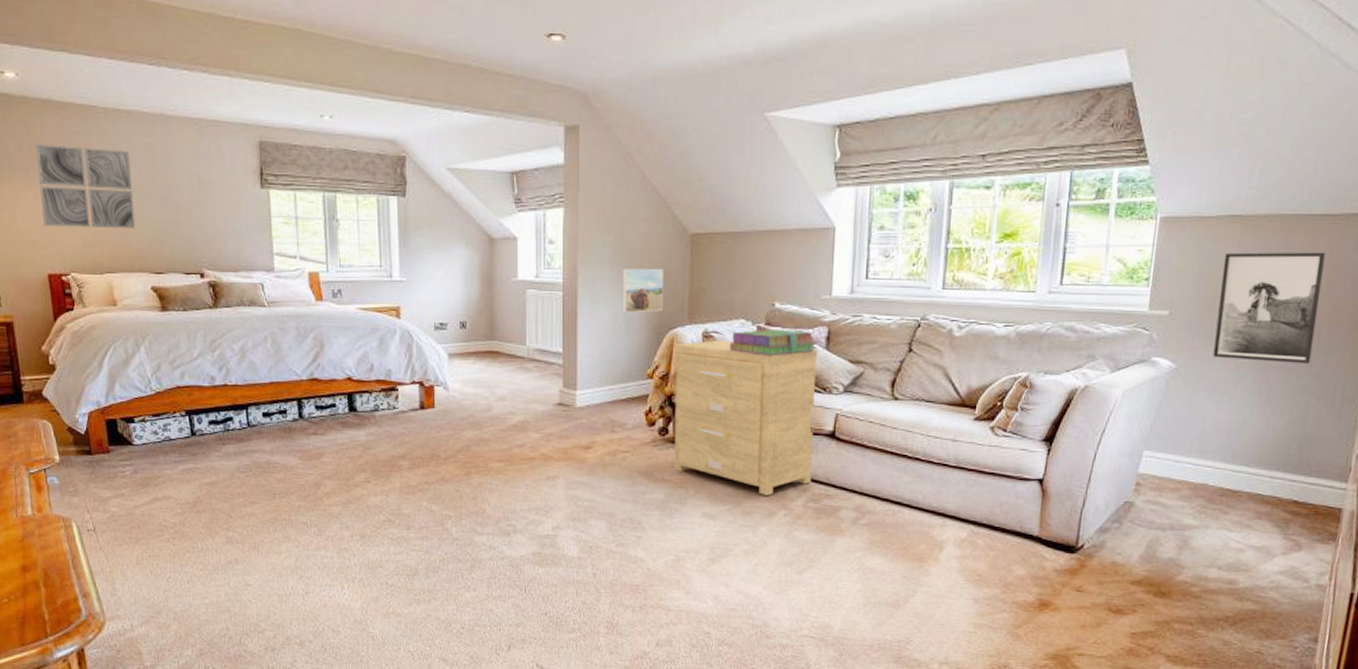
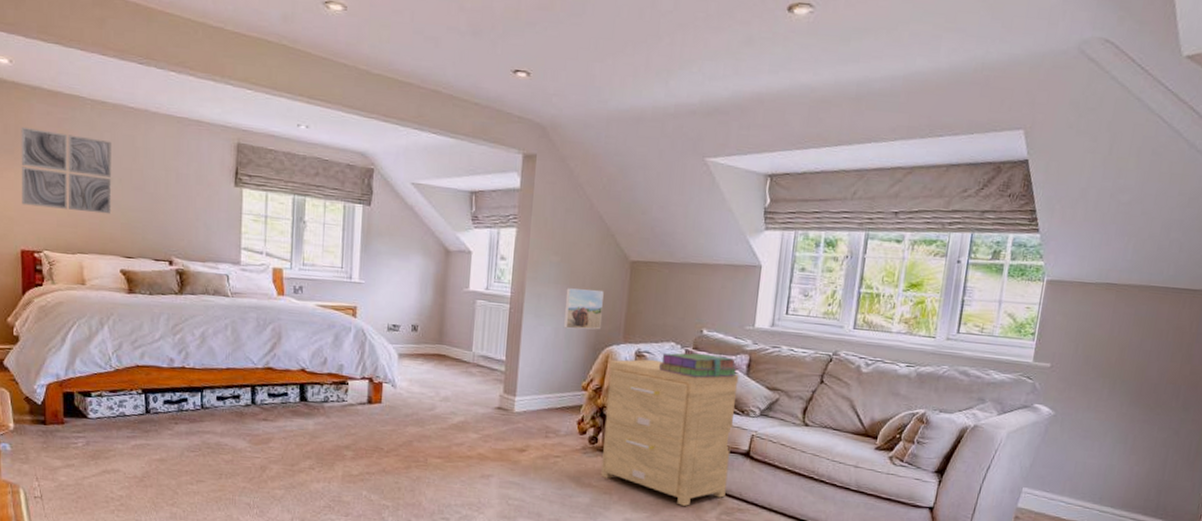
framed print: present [1212,252,1326,365] -> none [1086,316,1187,420]

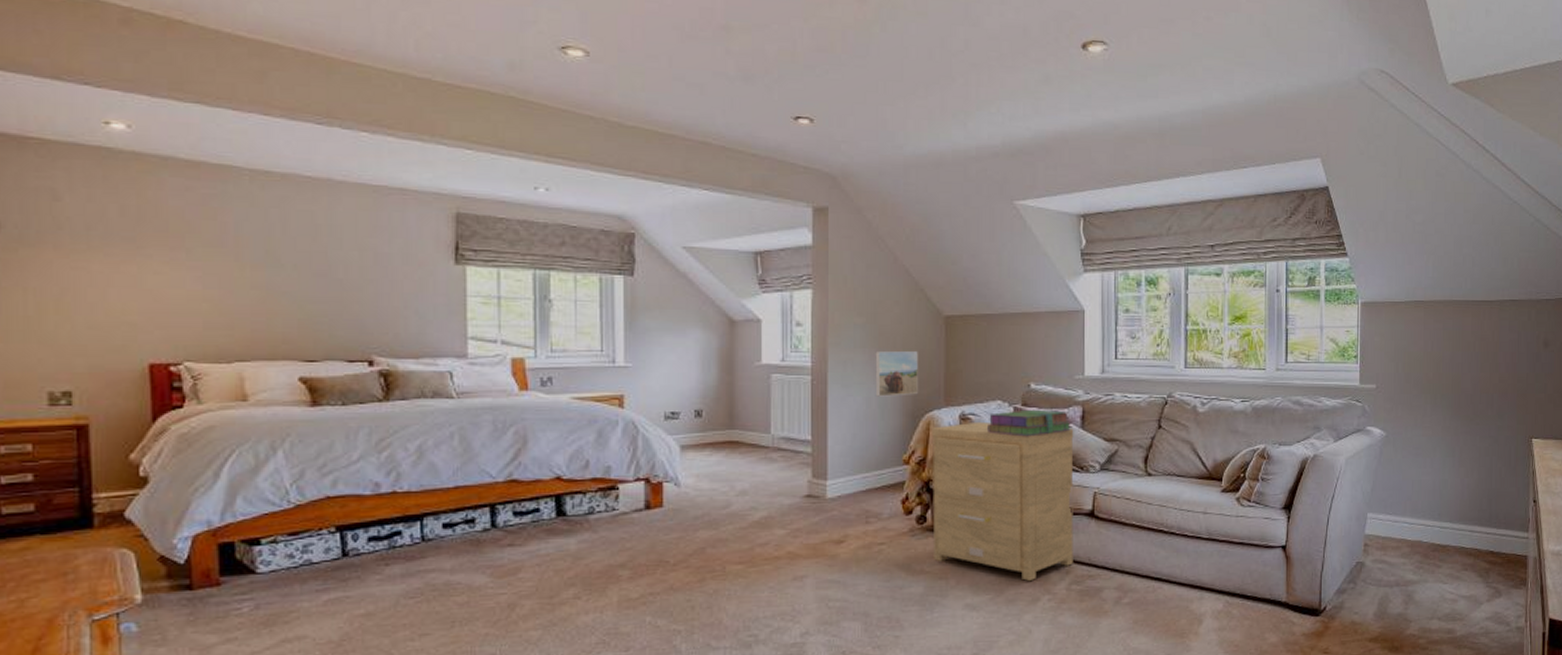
wall art: present [21,126,112,214] -> none [146,206,284,309]

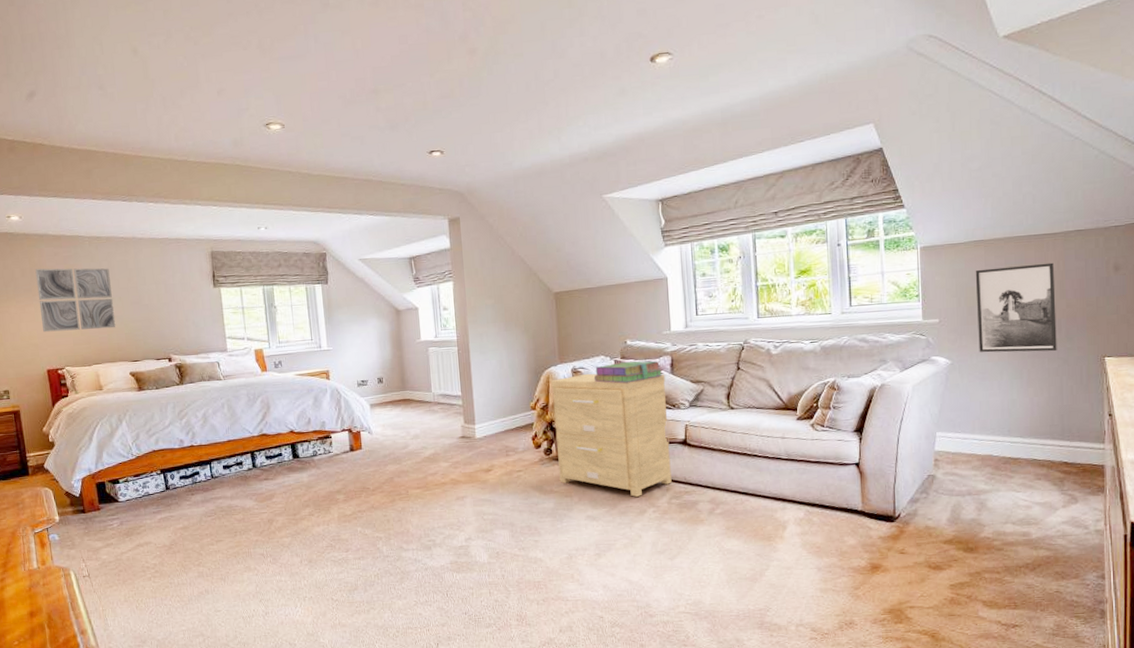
wall art: none [146,206,284,309] -> present [35,268,116,333]
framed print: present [875,350,918,397] -> none [503,321,538,359]
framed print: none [1414,332,1490,429] -> present [975,262,1057,353]

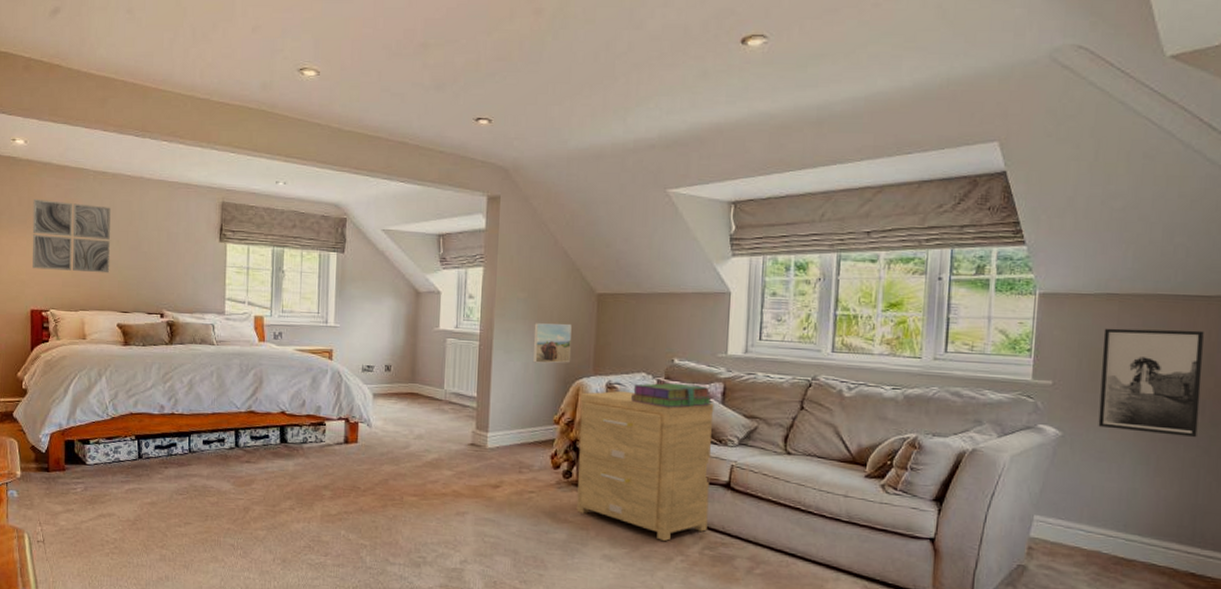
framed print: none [503,321,538,359] -> present [532,323,572,364]

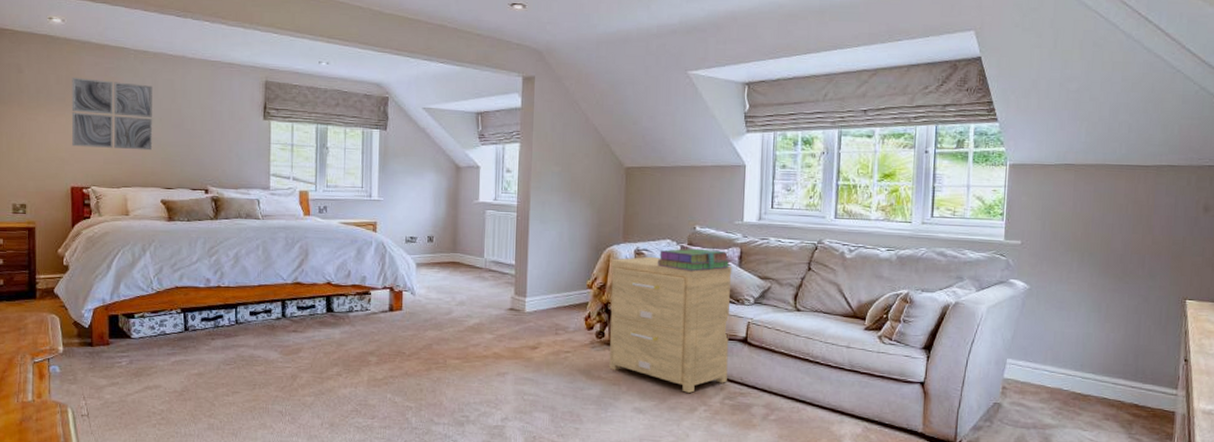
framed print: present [532,323,572,364] -> none [566,194,602,232]
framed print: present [1098,328,1204,438] -> none [1059,194,1143,288]

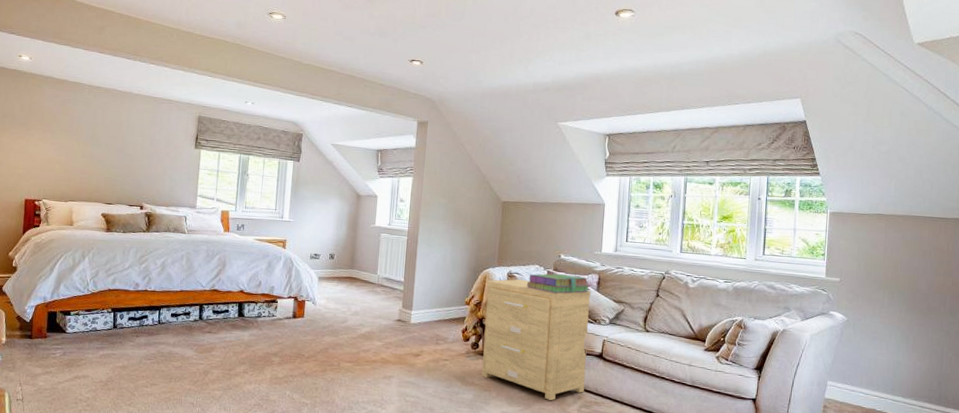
wall art: present [71,77,153,151] -> none [29,106,102,171]

